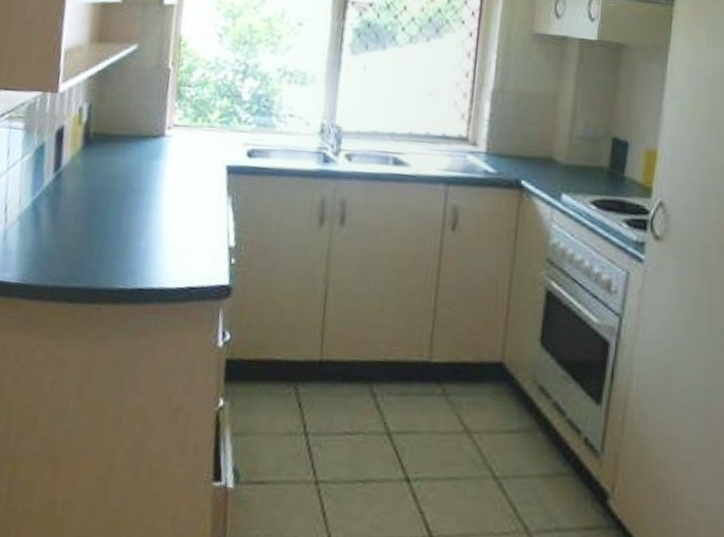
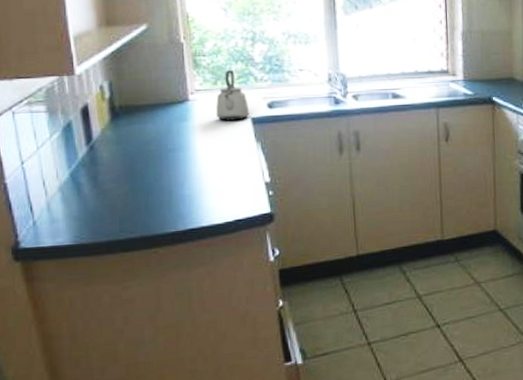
kettle: none [190,106,227,167] -> present [216,70,250,121]

